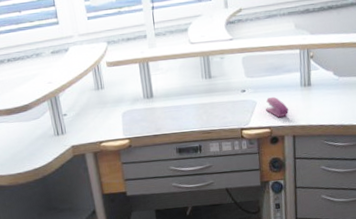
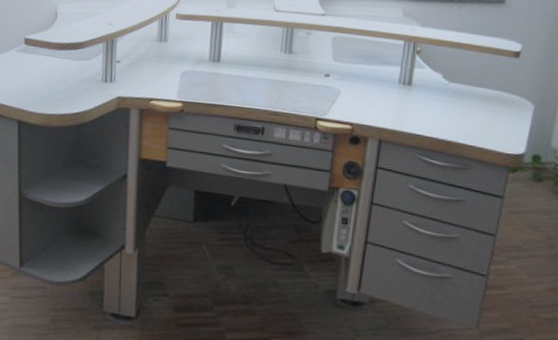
stapler: present [265,96,289,117] -> none [349,88,379,115]

